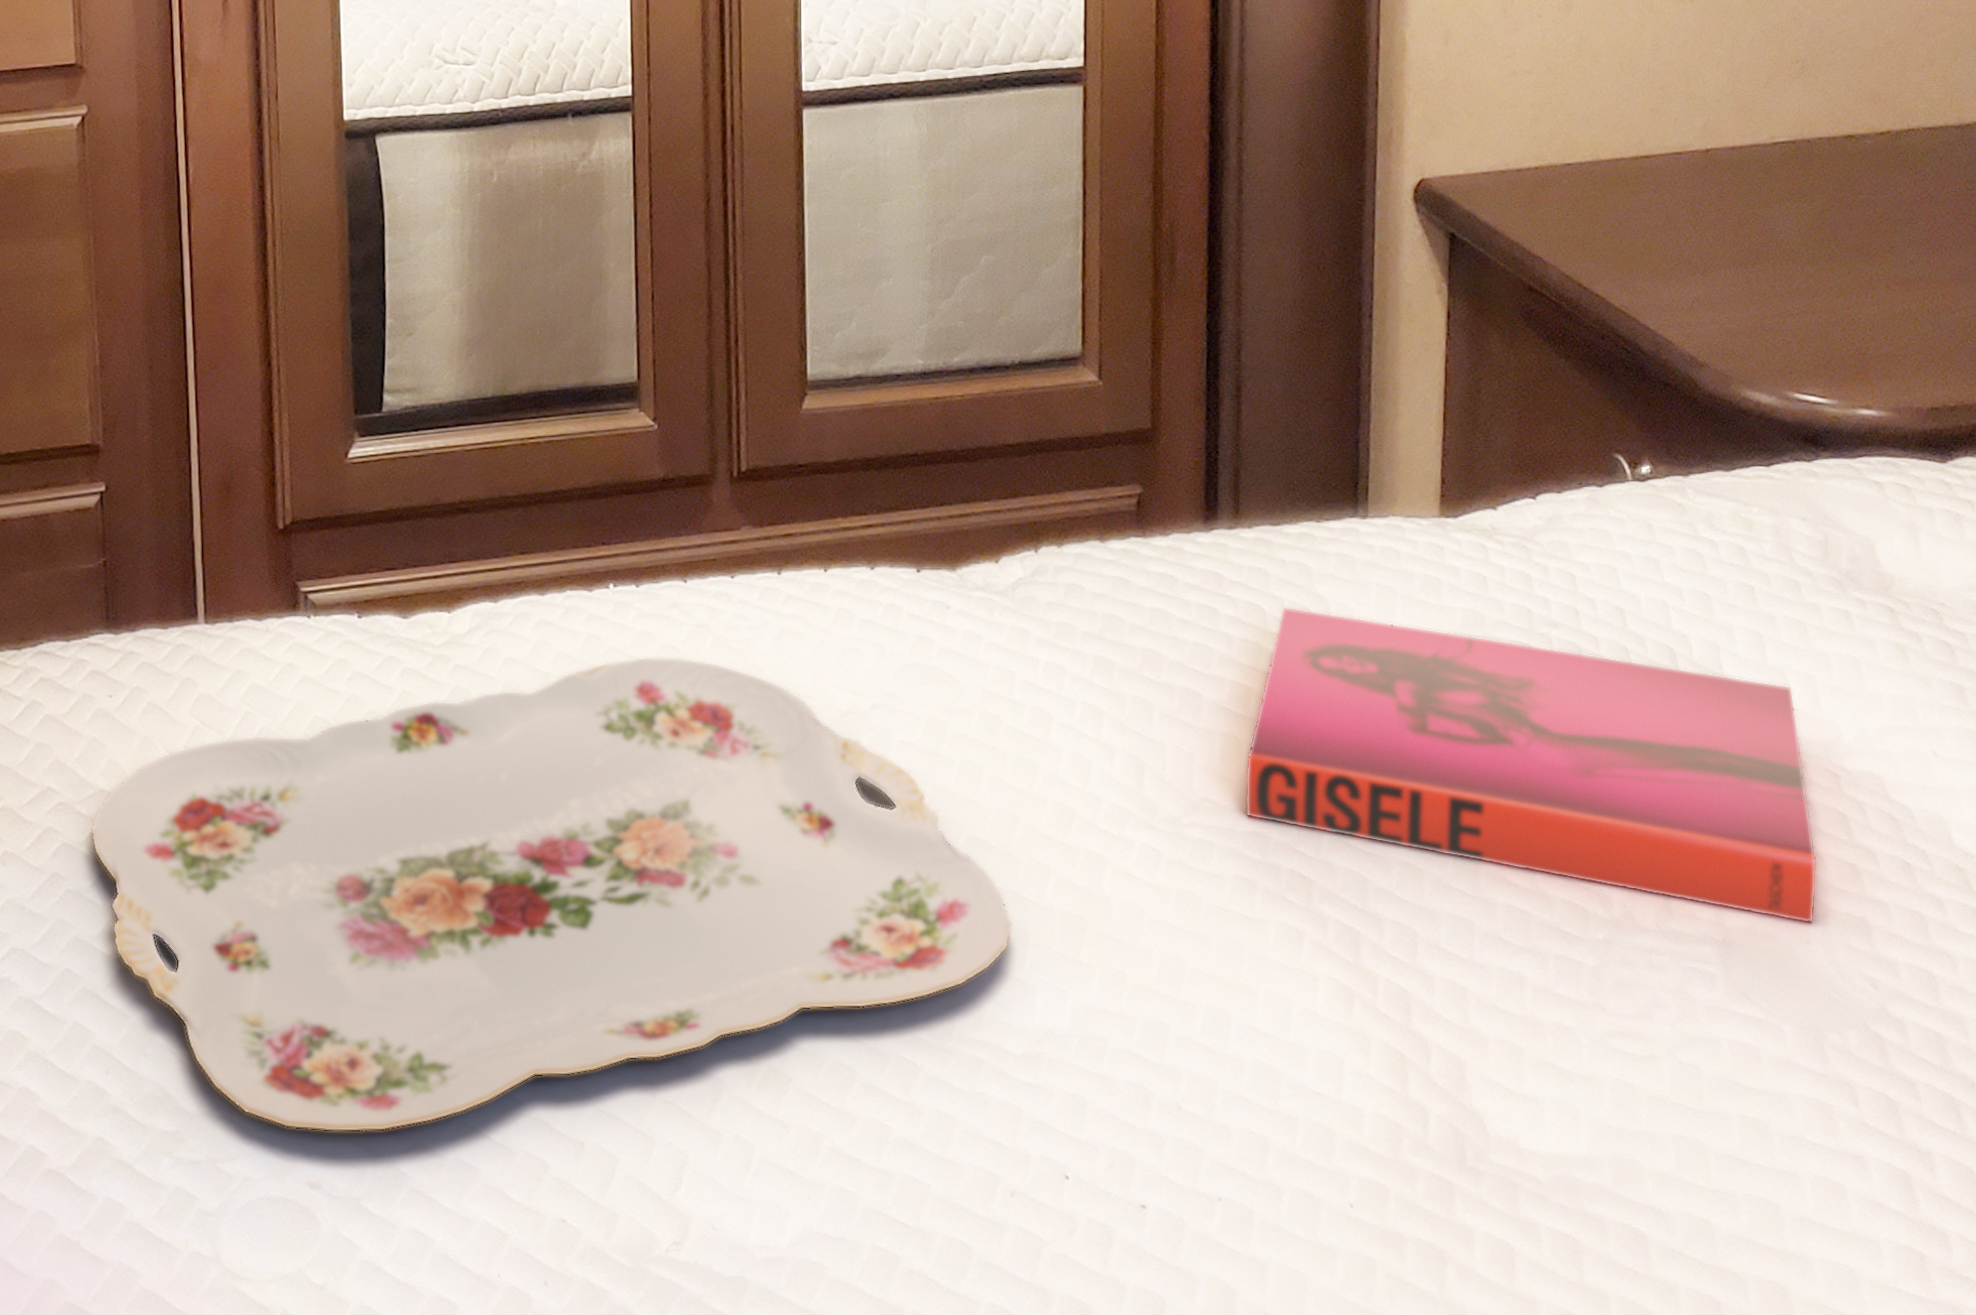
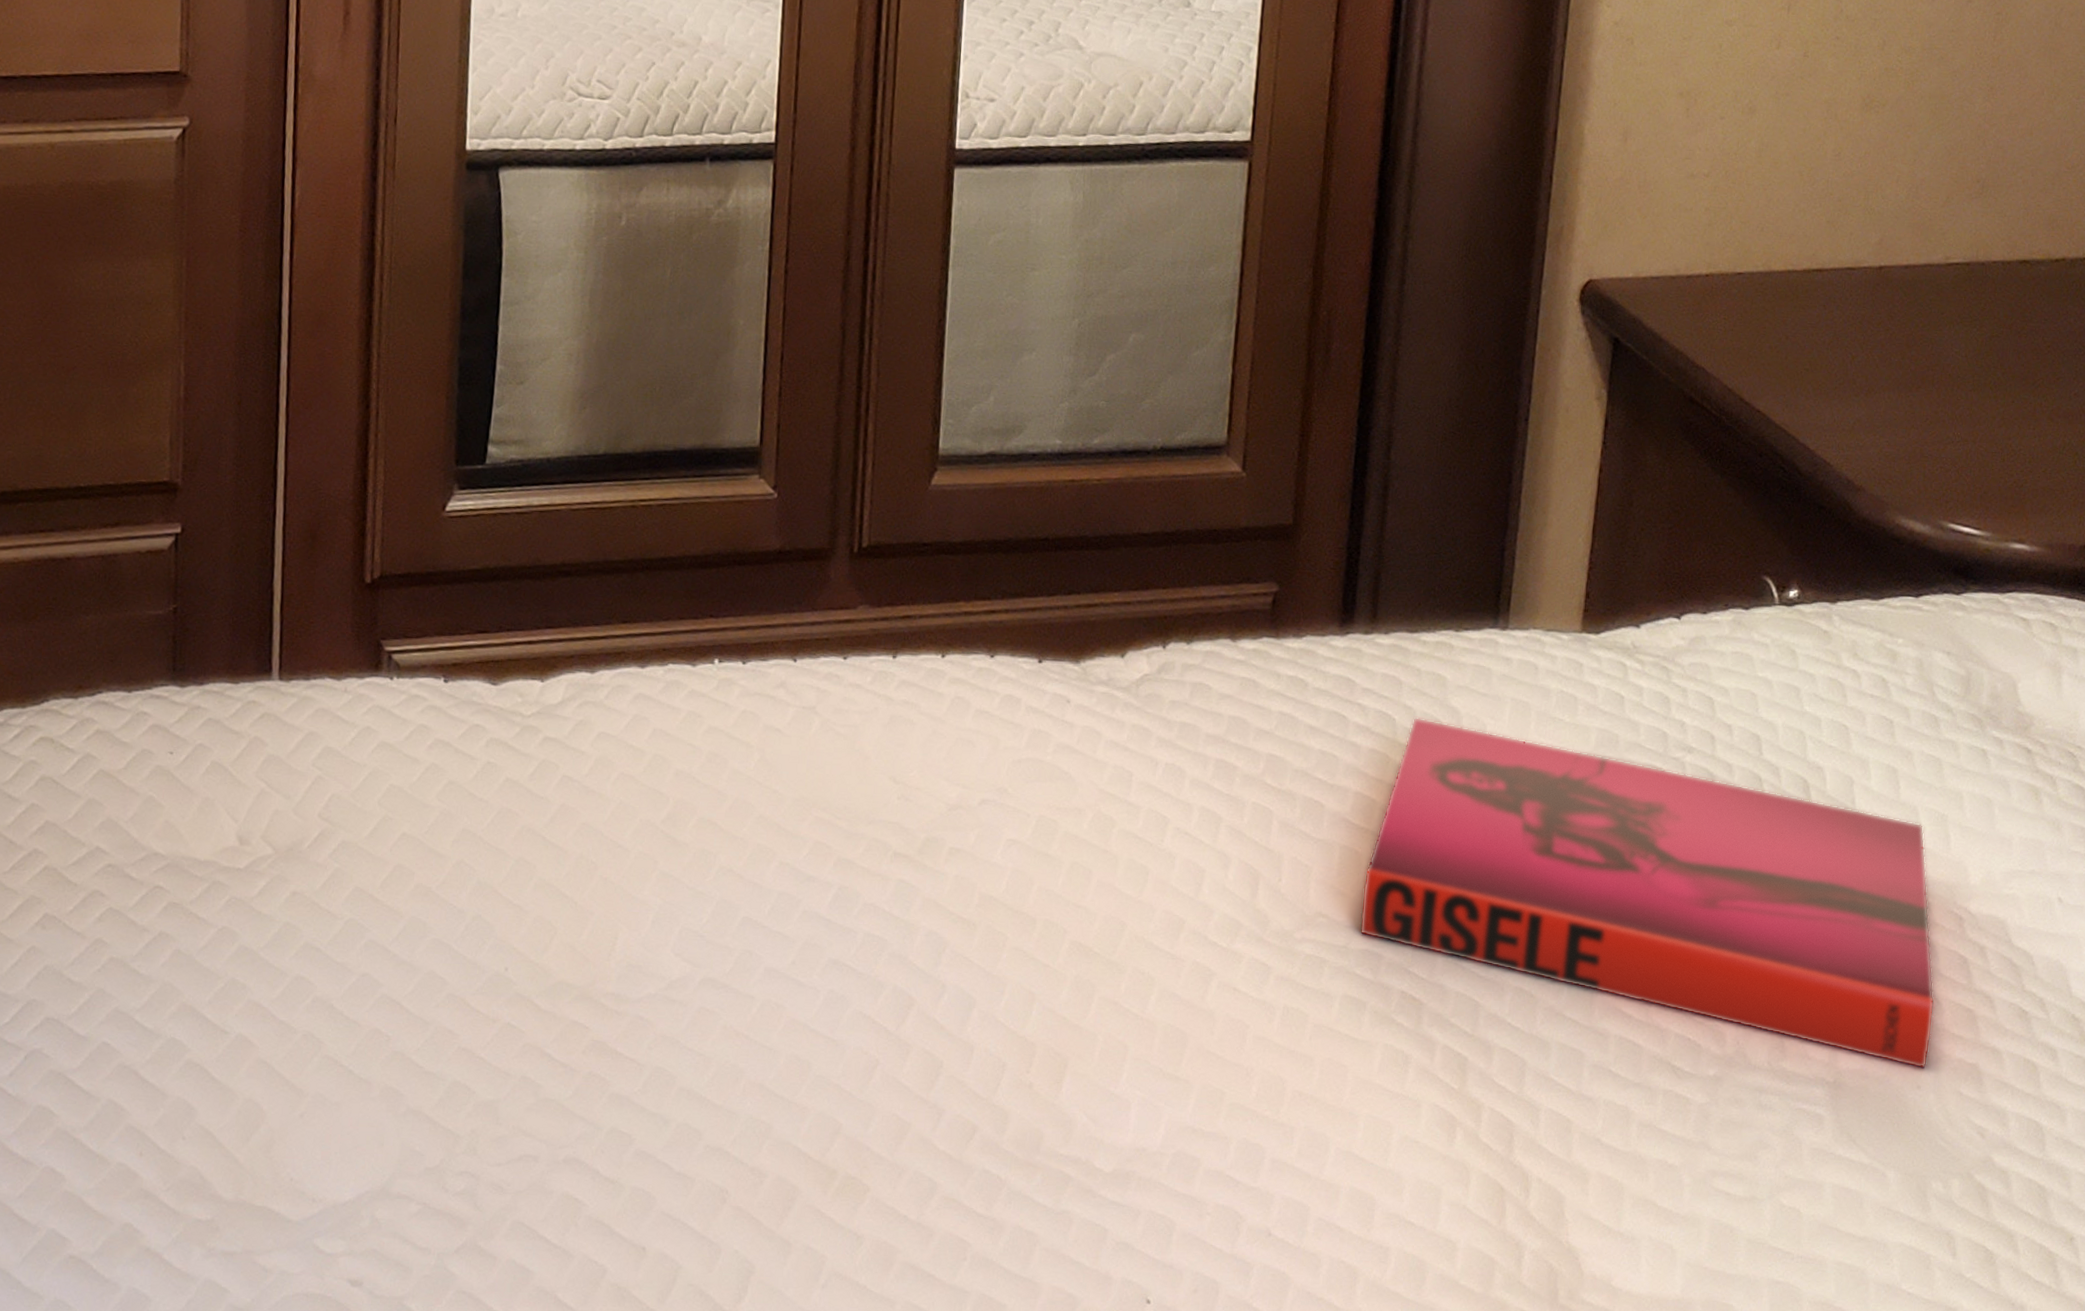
serving tray: present [90,657,1013,1132] -> none [139,737,1112,1228]

